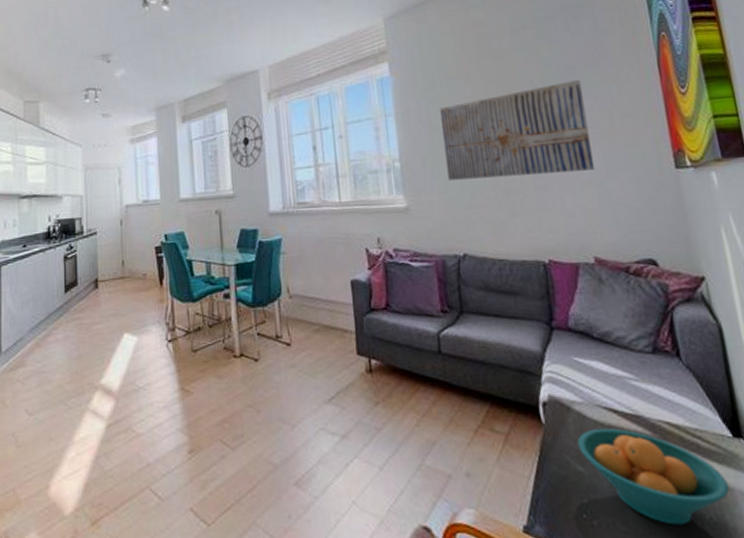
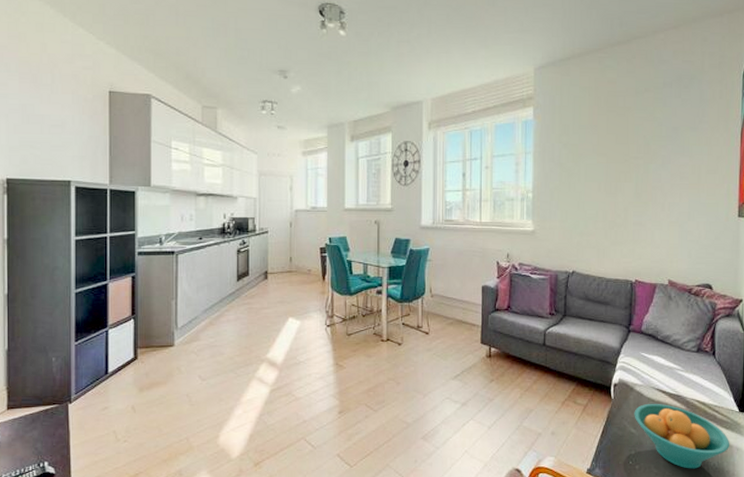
wall art: present [440,79,594,180] -> none [569,138,683,213]

